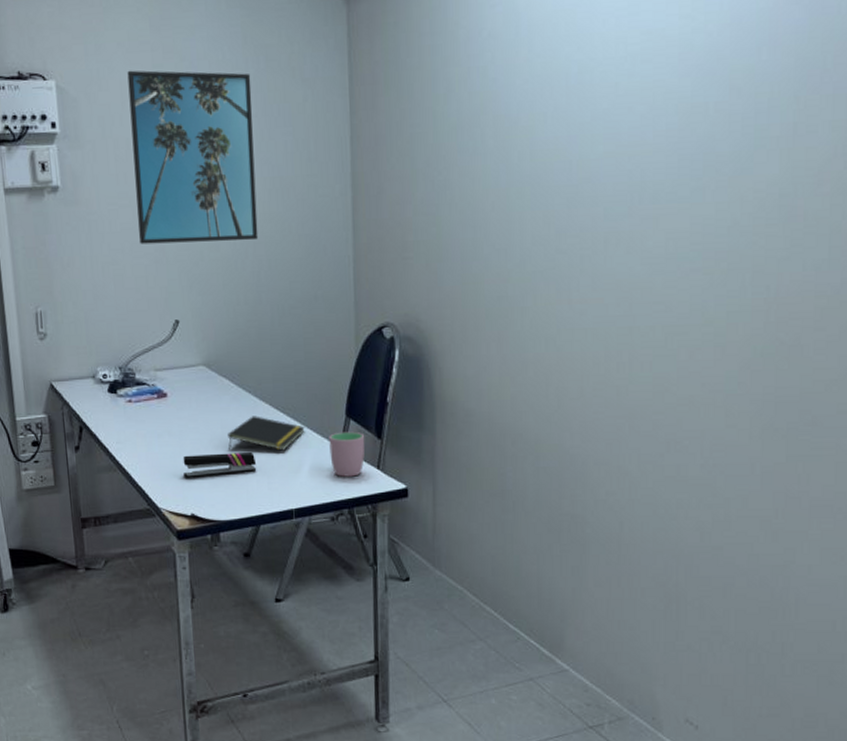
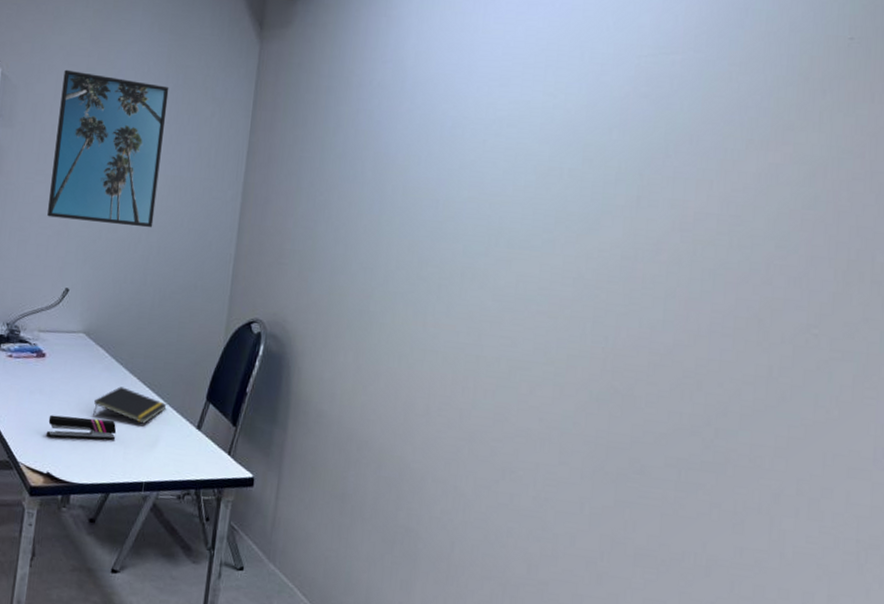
cup: present [329,431,365,477] -> none [185,414,221,459]

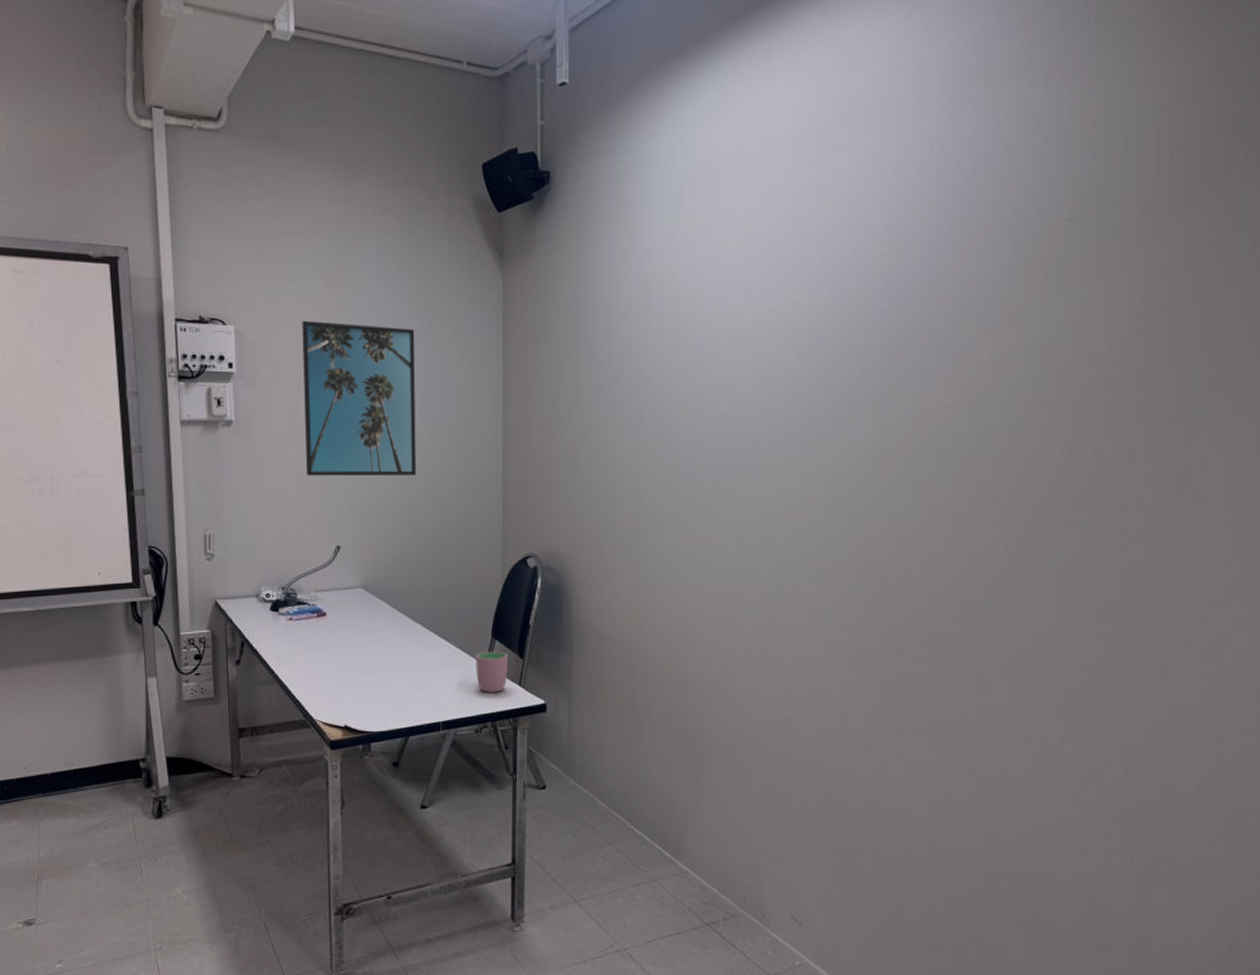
stapler: present [47,414,117,440] -> none [338,668,408,692]
notepad: present [93,386,167,424] -> none [382,635,454,668]
cup: none [185,414,221,459] -> present [476,651,509,692]

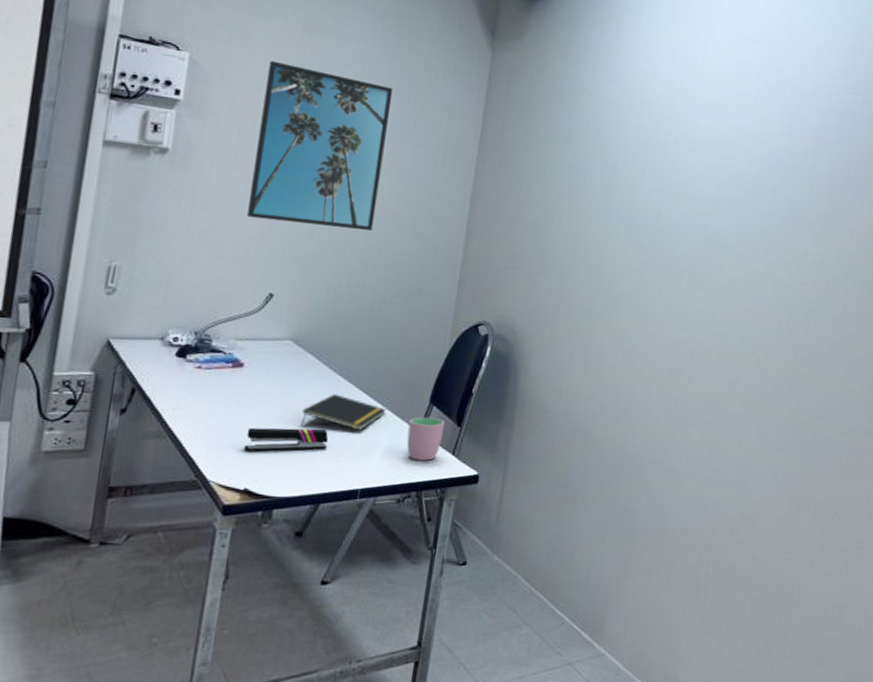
stapler: none [338,668,408,692] -> present [244,427,329,452]
notepad: none [382,635,454,668] -> present [301,394,387,431]

